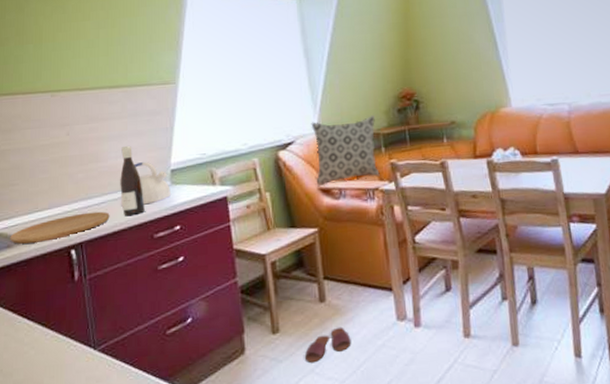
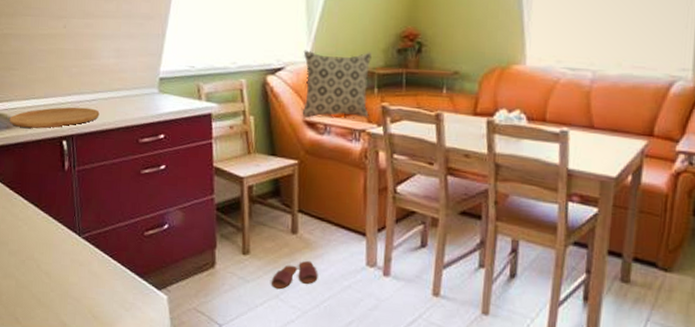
bottle: present [120,145,145,217] -> none [110,47,133,118]
kettle: present [121,162,172,206] -> none [111,66,159,109]

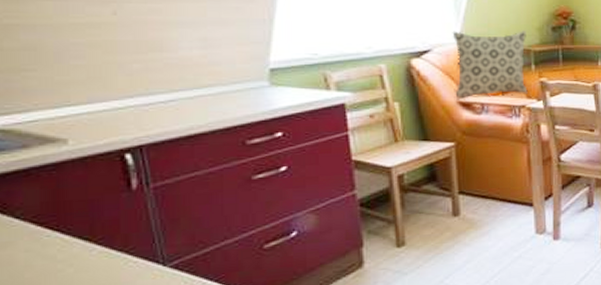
cutting board: present [9,107,100,129] -> none [26,110,183,144]
slippers: present [272,260,318,289] -> none [434,240,486,274]

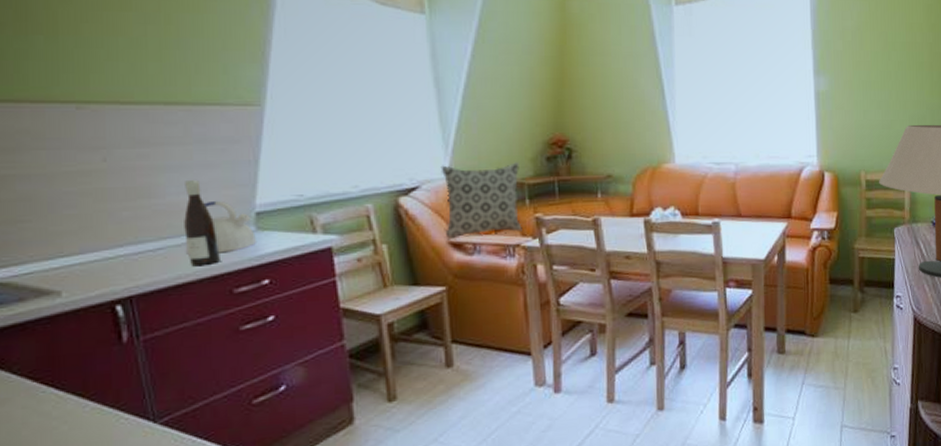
bottle: none [197,35,233,119] -> present [184,179,220,267]
kettle: none [199,57,271,106] -> present [186,201,258,253]

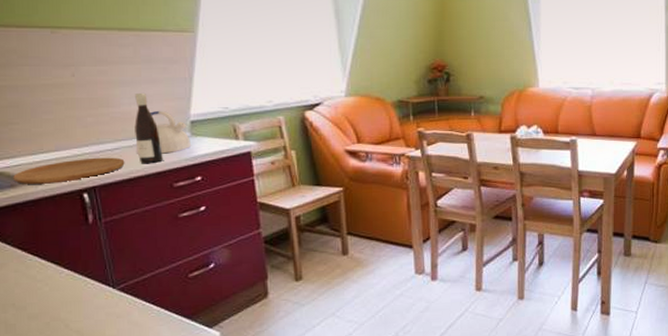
cutting board: none [22,259,171,297] -> present [13,157,125,184]
pillow: present [440,161,522,241] -> none [339,83,407,149]

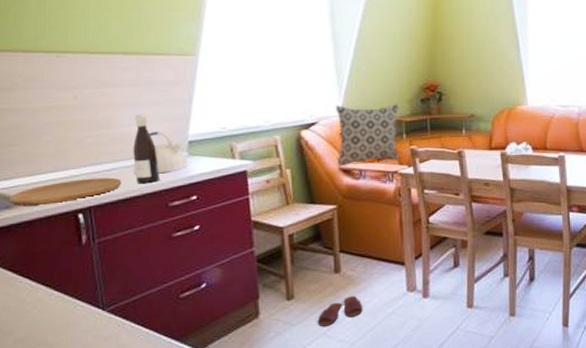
slippers: none [327,277,371,307] -> present [318,295,363,327]
pillow: none [339,83,407,149] -> present [335,102,400,167]

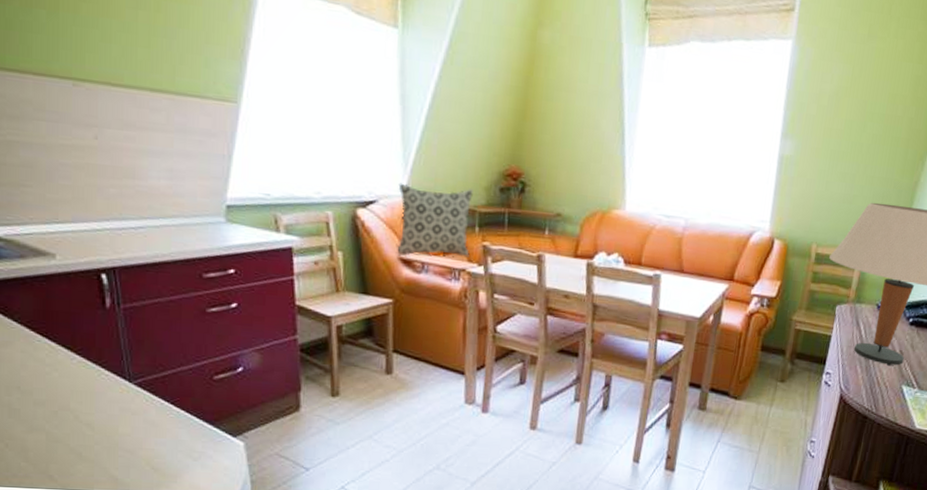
cutting board: present [9,177,122,205] -> none [23,234,150,259]
bottle: present [133,114,160,184] -> none [163,166,193,249]
kettle: present [134,132,189,174] -> none [164,189,226,240]
slippers: present [318,295,363,327] -> none [364,400,415,429]

